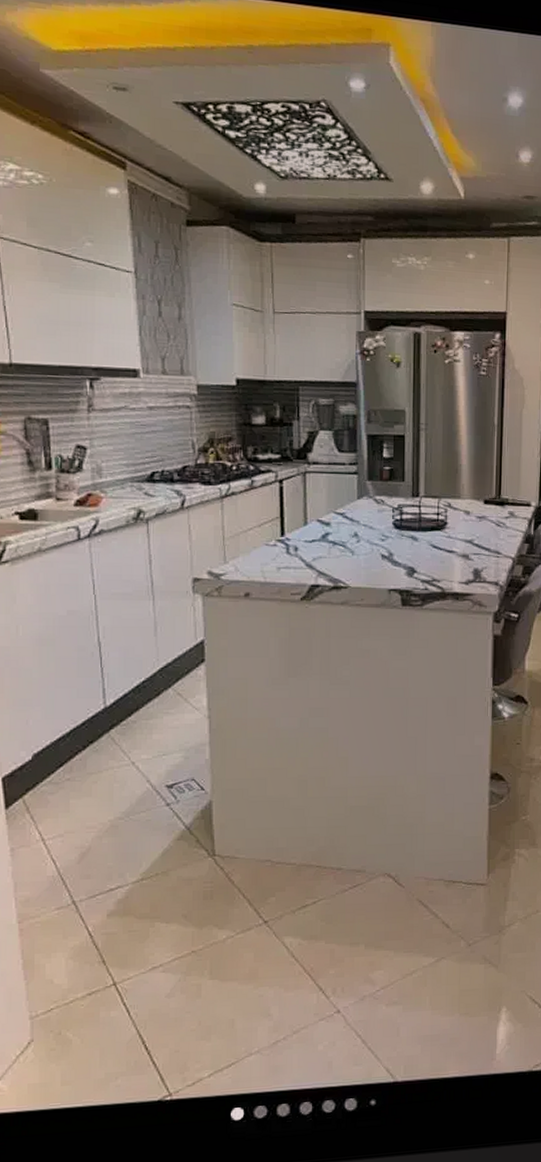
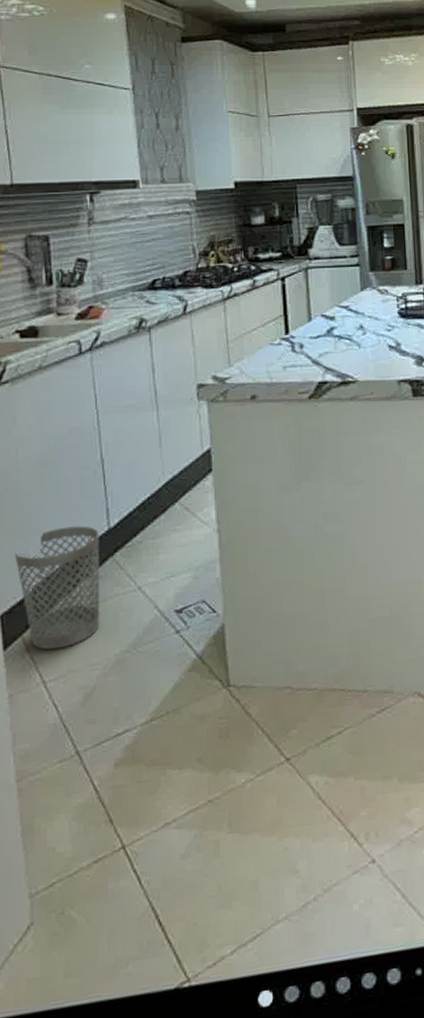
wastebasket: none [15,702,96,812] -> present [14,525,101,650]

